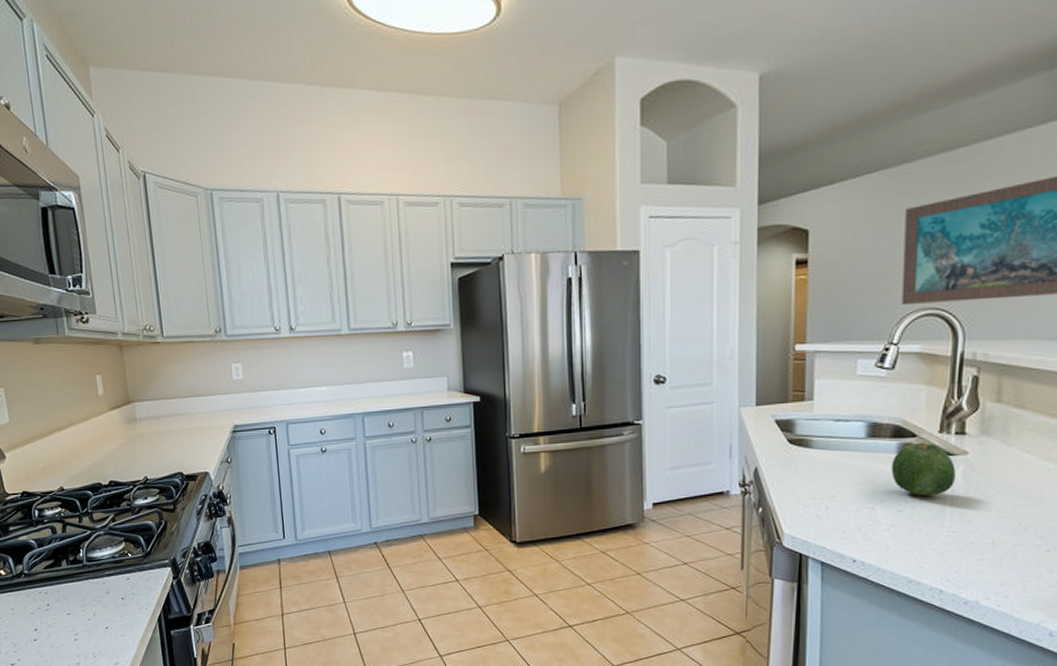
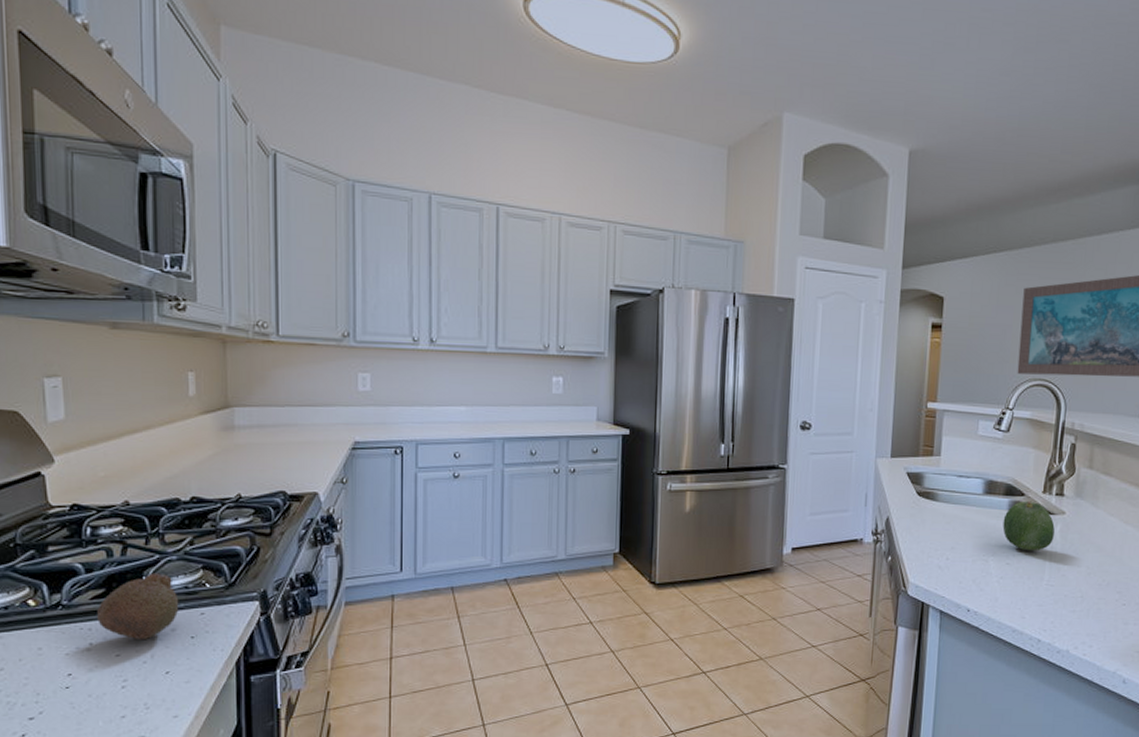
fruit: none [50,545,110,602] -> present [97,572,179,640]

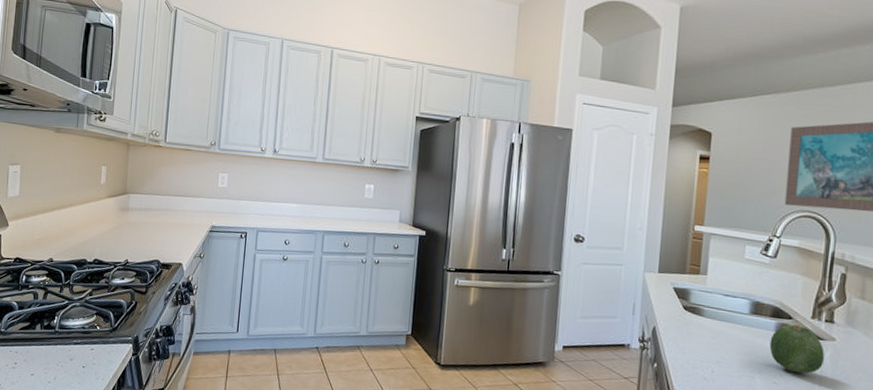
fruit: present [97,572,179,640] -> none [22,314,78,365]

